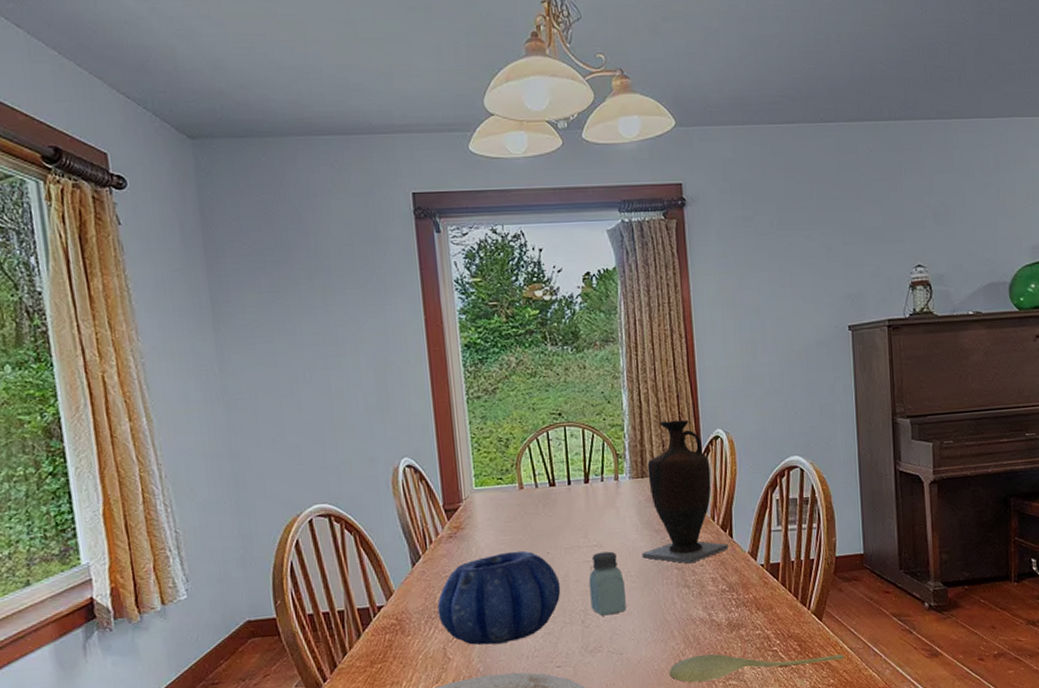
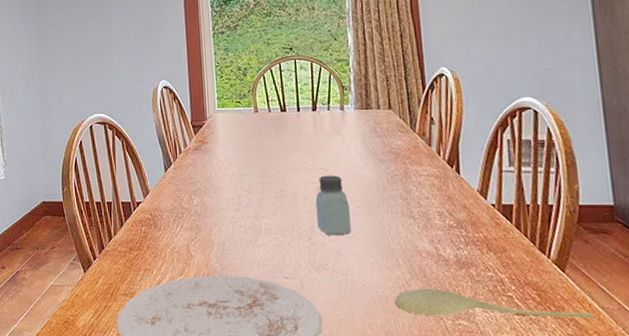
decorative bowl: present [437,550,561,645] -> none [184,167,290,248]
vase: present [642,419,728,564] -> none [366,57,455,195]

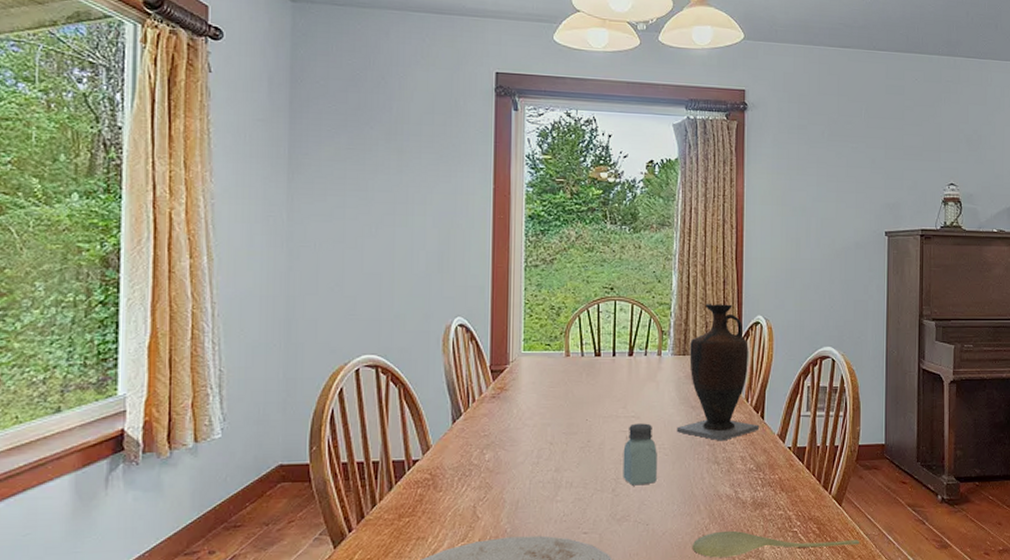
vase: none [366,57,455,195] -> present [676,304,759,441]

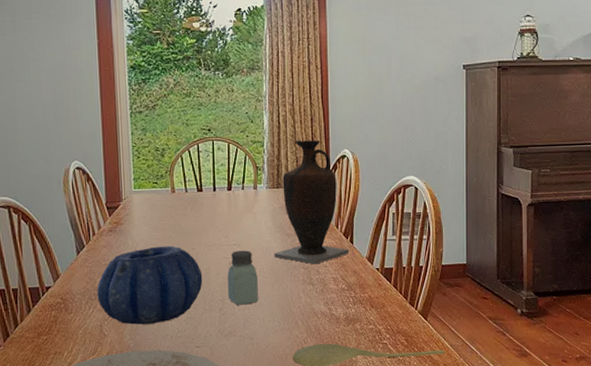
decorative bowl: none [472,416,595,506] -> present [97,245,203,325]

